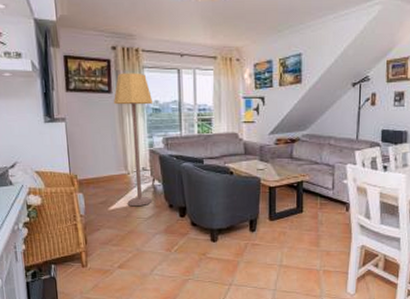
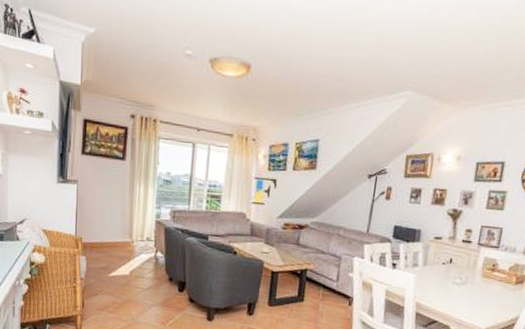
lamp: present [113,73,153,207] -> none [125,141,165,276]

